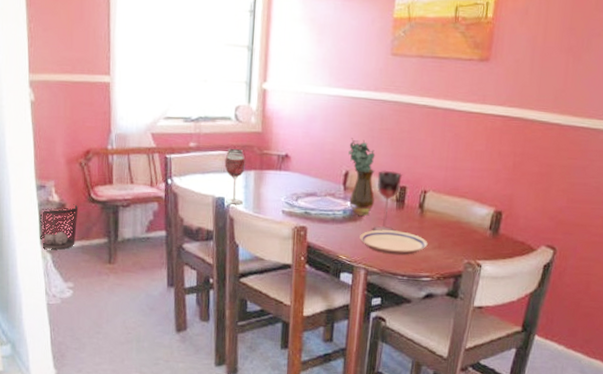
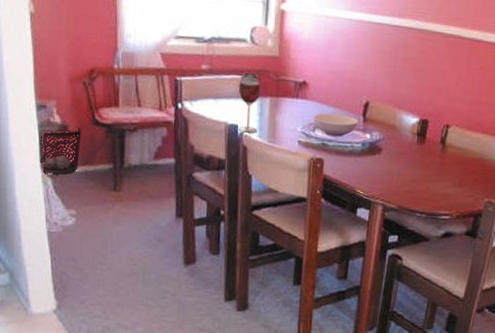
bowl: none [296,183,340,206] -> present [313,113,359,137]
vase: present [348,138,375,216] -> none [369,66,397,149]
plate: present [359,229,428,256] -> none [378,164,449,192]
wineglass: present [373,170,402,232] -> none [392,101,425,167]

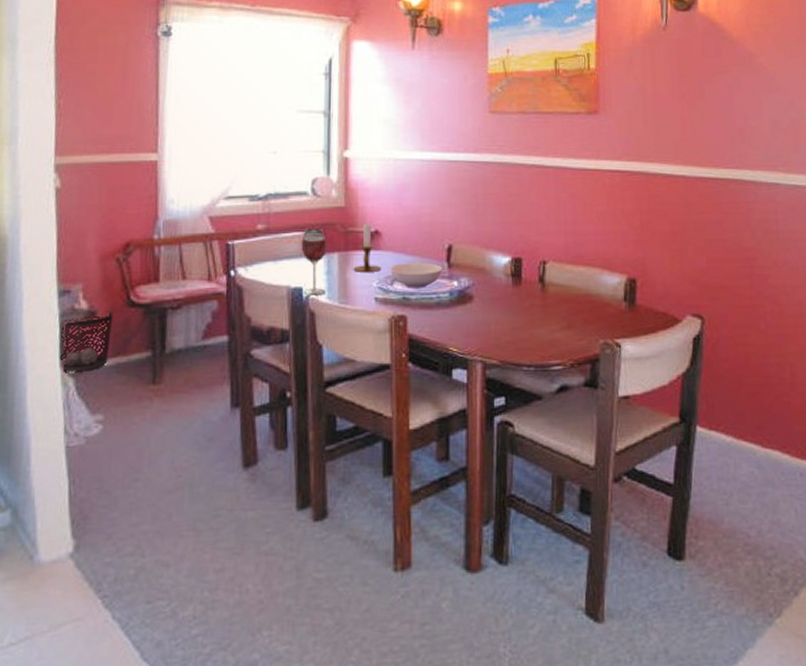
candlestick: none [282,73,306,118] -> present [353,223,382,272]

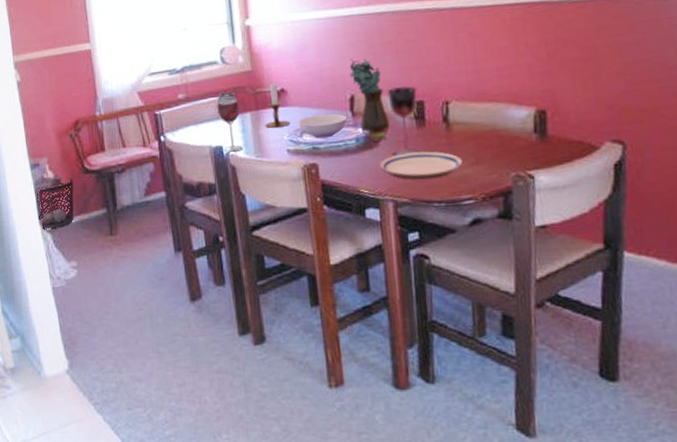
vase: none [450,206,485,296] -> present [349,58,390,142]
plate: none [472,311,555,341] -> present [380,151,463,180]
wineglass: none [486,240,515,315] -> present [387,85,419,157]

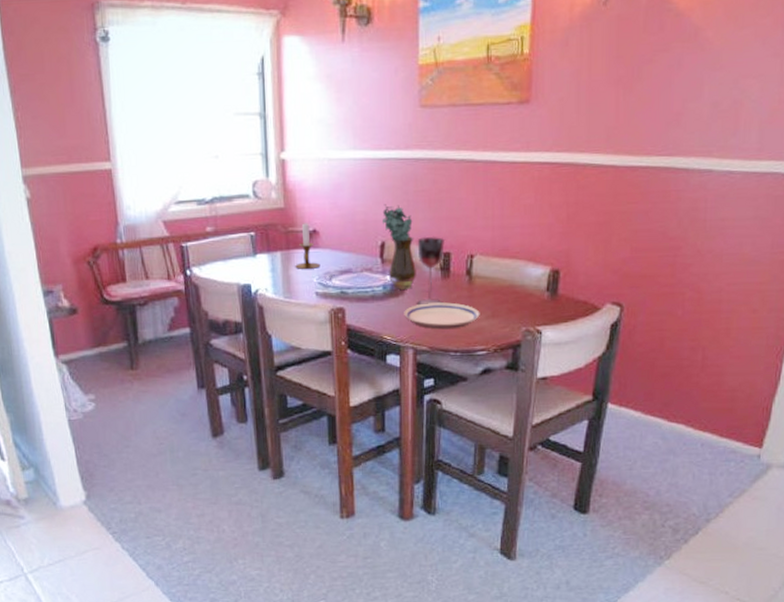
waste bin: present [37,178,74,229] -> none [51,308,92,360]
wineglass: present [217,92,243,152] -> none [247,228,272,291]
bowl: present [298,113,348,139] -> none [328,258,377,283]

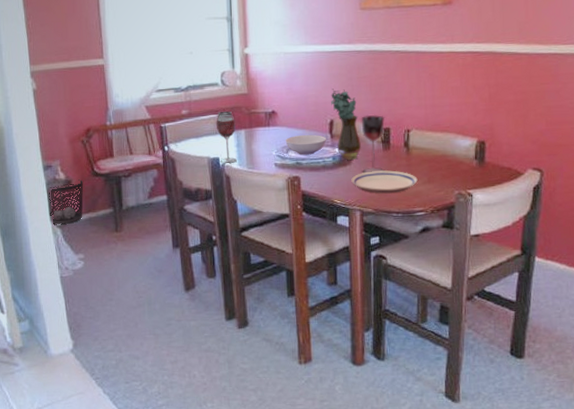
waste bin: none [51,308,92,360] -> present [49,179,83,224]
wineglass: none [247,228,272,291] -> present [216,111,237,163]
candlestick: present [295,223,321,269] -> none [257,105,279,144]
bowl: none [328,258,377,283] -> present [285,134,327,155]

